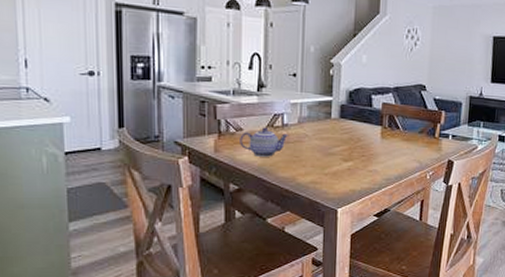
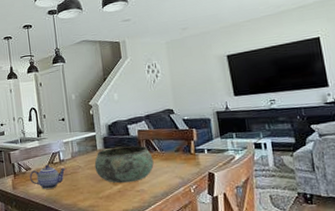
bowl: none [324,118,394,161] -> present [94,145,154,184]

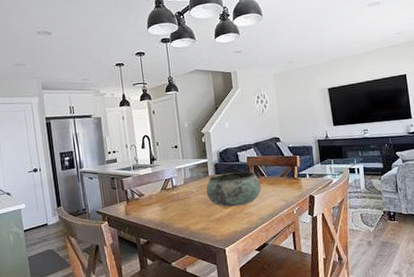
teapot: present [29,164,67,189] -> none [142,190,179,215]

